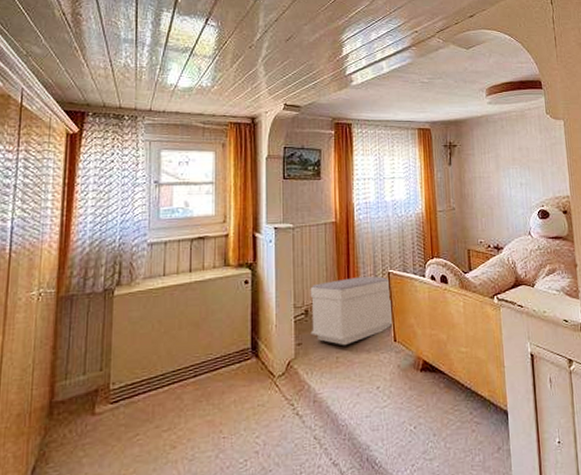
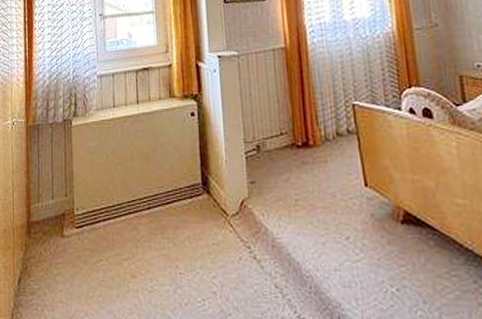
bench: present [310,276,393,345] -> none [260,109,362,186]

